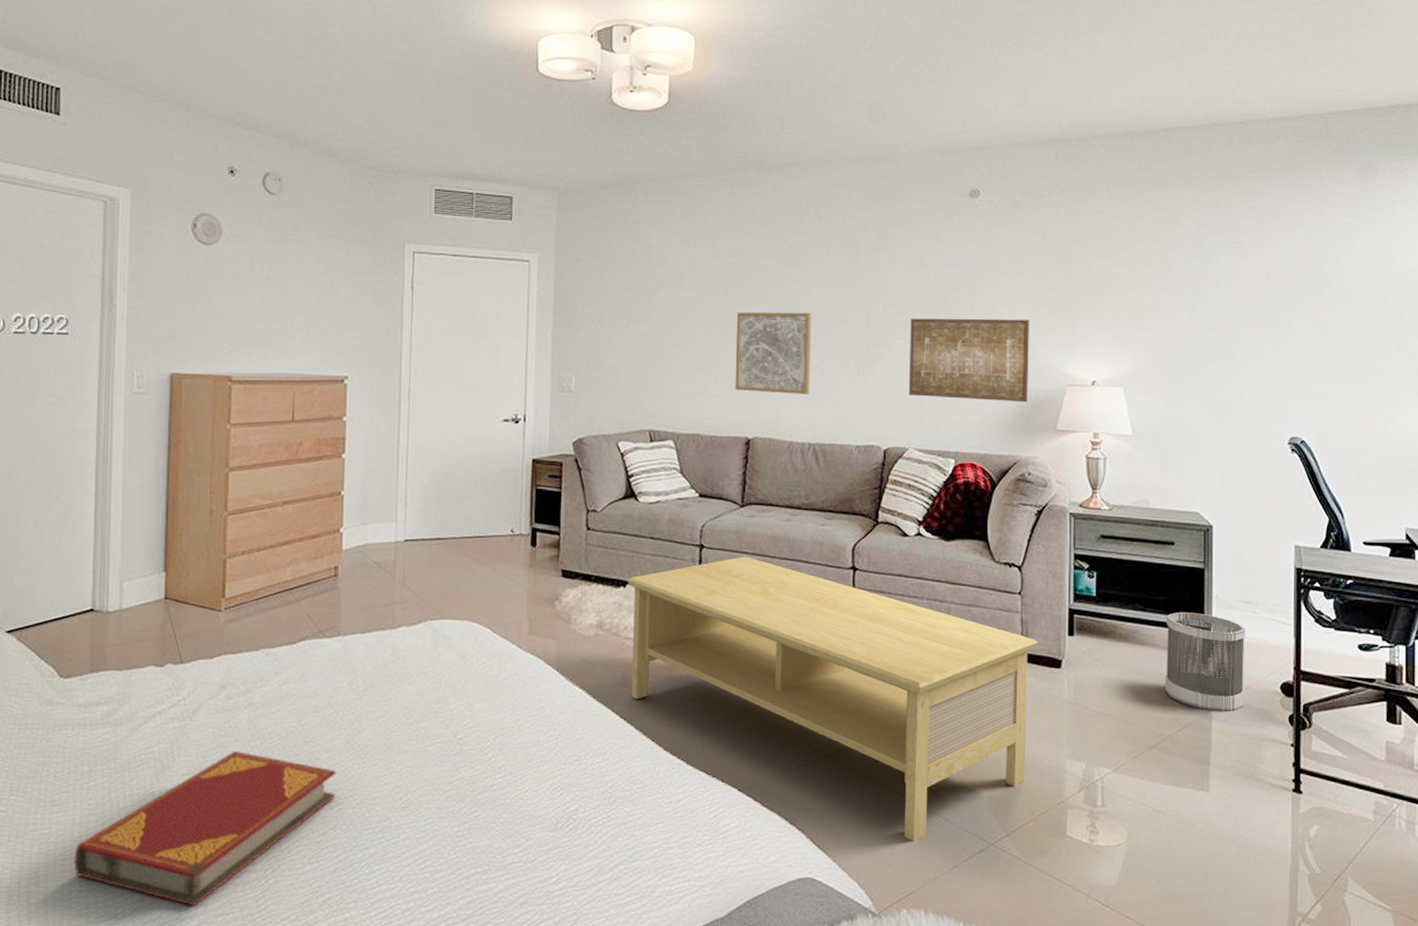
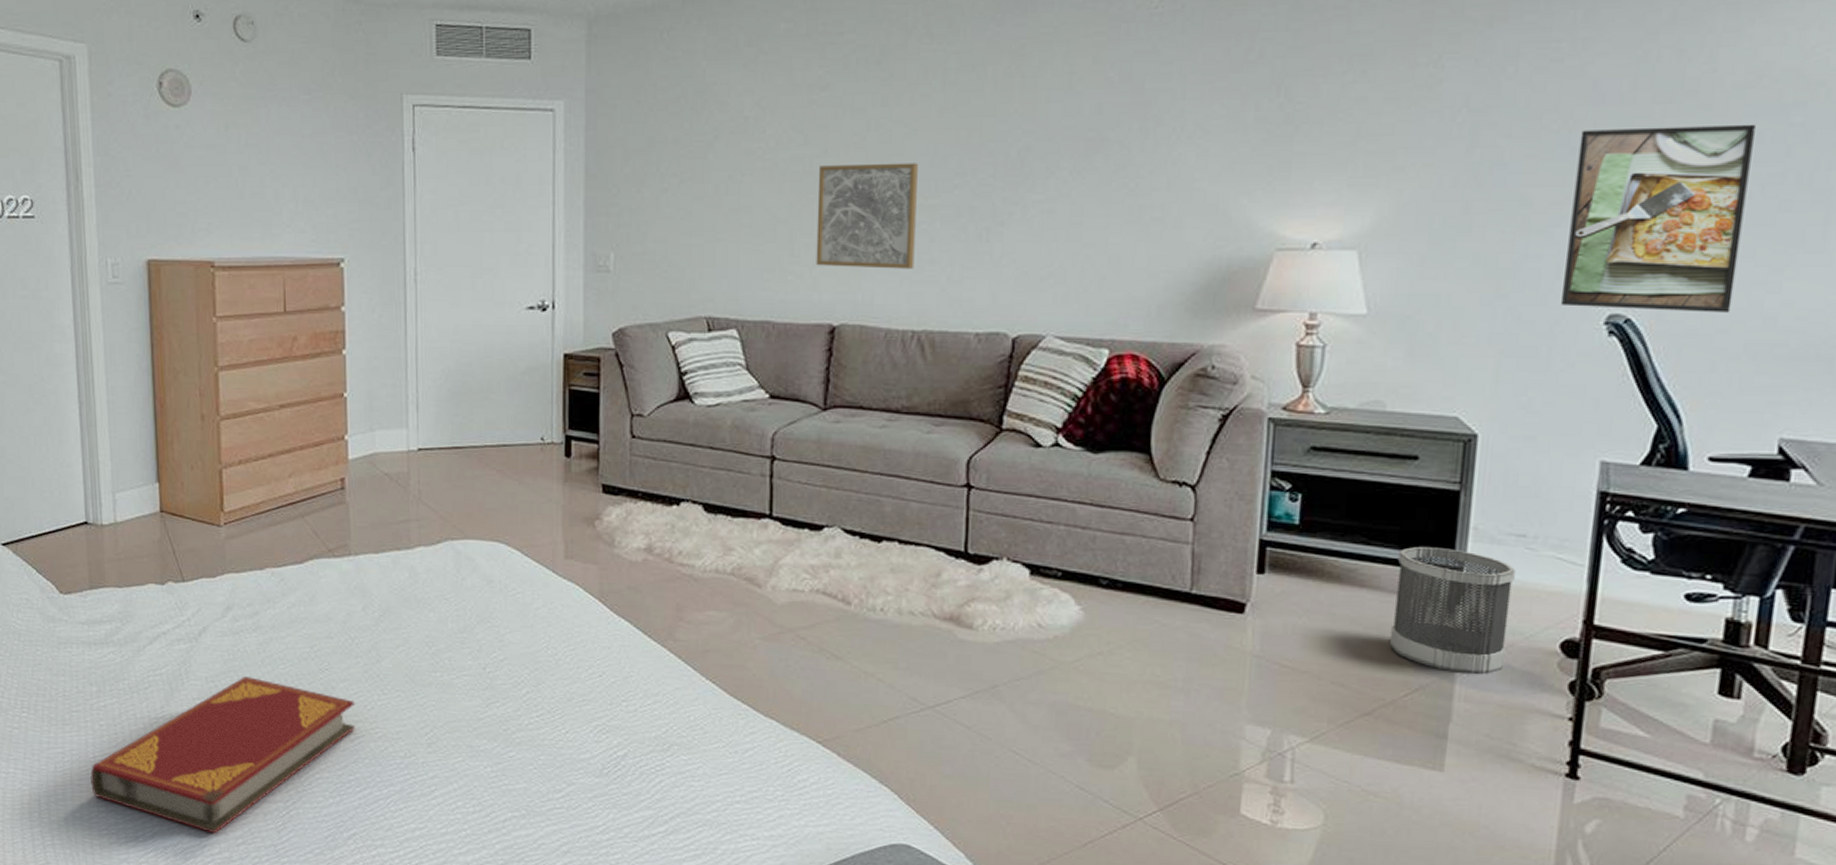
coffee table: present [626,556,1039,841] -> none [680,470,1215,811]
wall art: present [908,318,1030,403] -> none [1048,162,1226,274]
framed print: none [1260,305,1368,437] -> present [1561,124,1756,313]

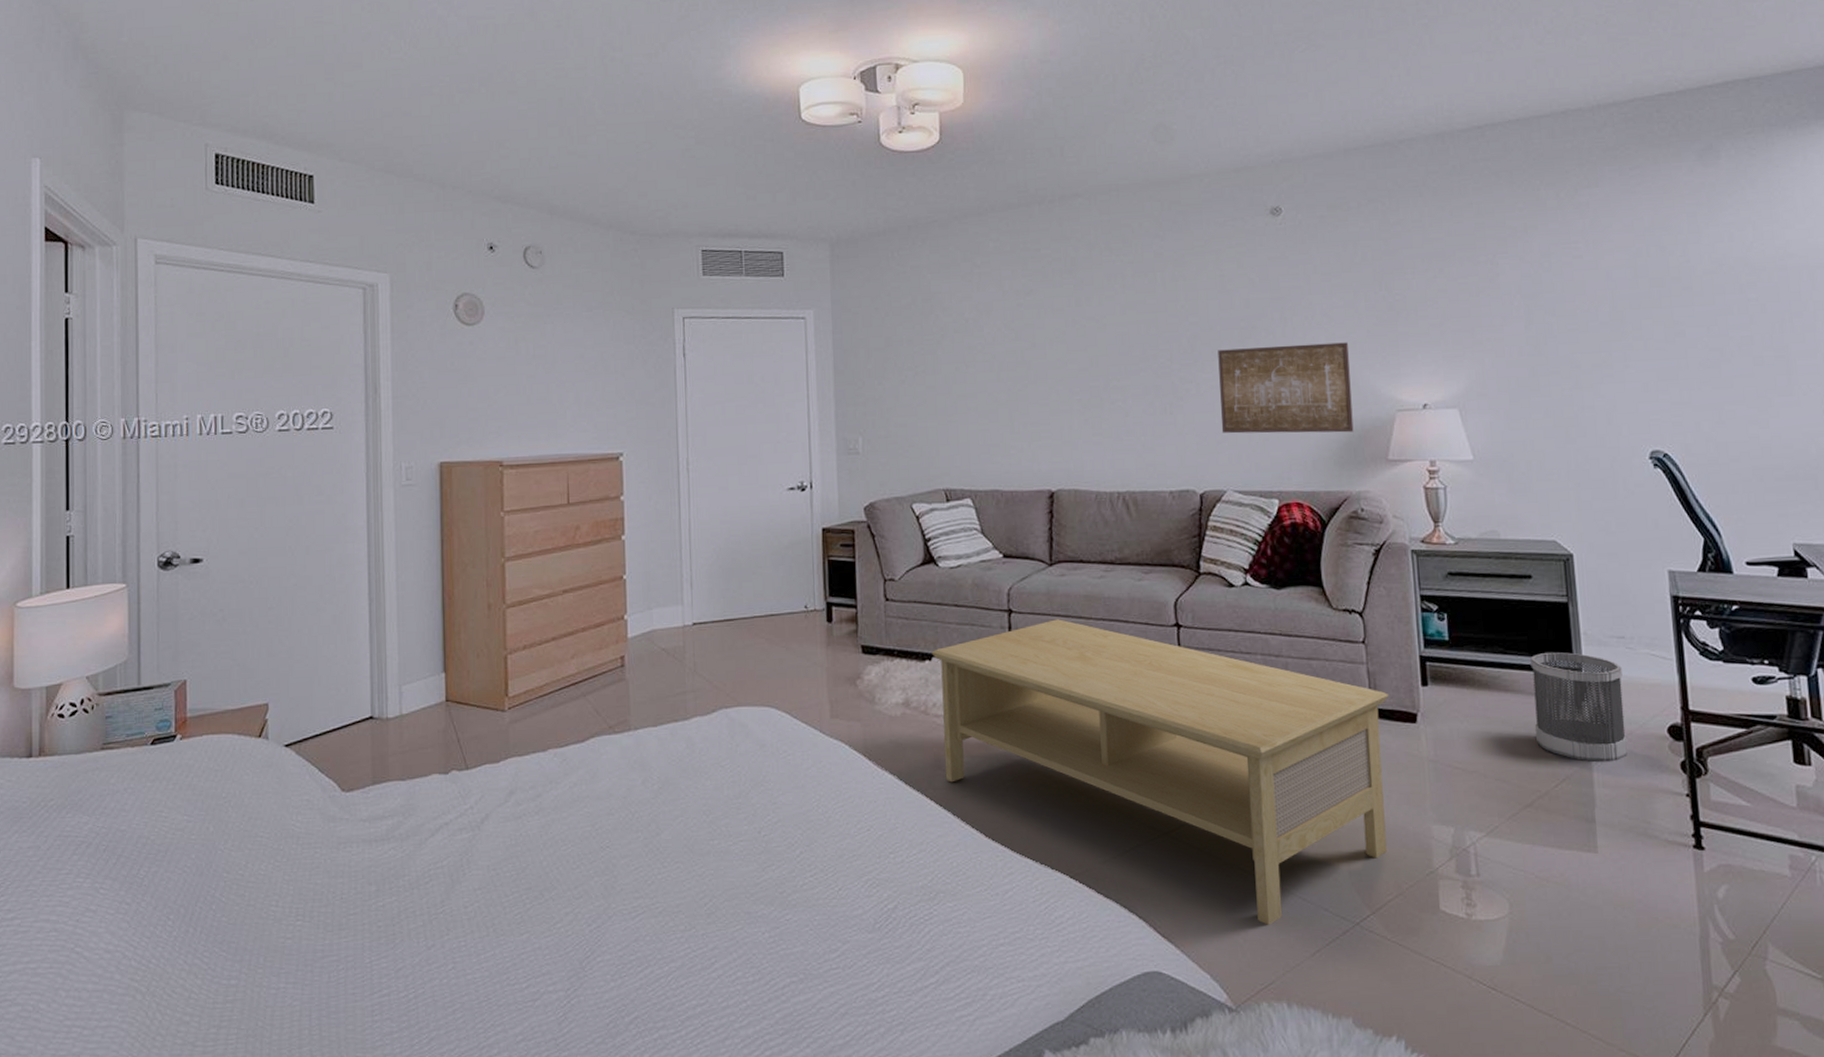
hardback book: present [90,676,355,834] -> none [366,861,636,1033]
coffee table: none [680,470,1215,811] -> present [931,619,1390,925]
wall art: present [816,163,918,269] -> none [1029,351,1114,441]
wall art: none [1048,162,1226,274] -> present [1218,342,1354,434]
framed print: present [1561,124,1756,313] -> none [1605,300,1737,446]

